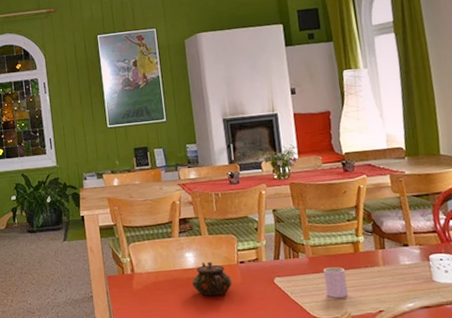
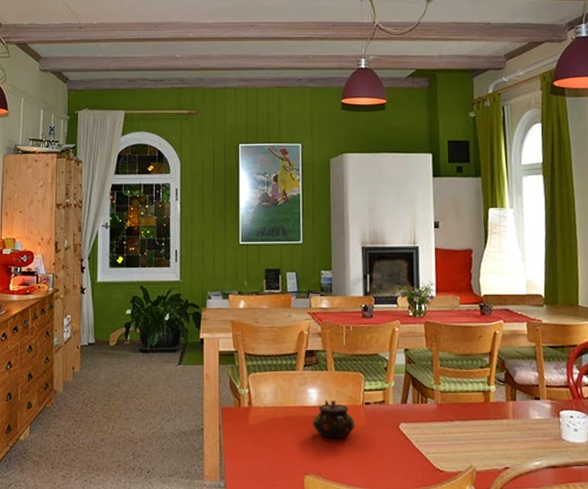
cup: present [323,267,348,298] -> none [451,417,474,450]

